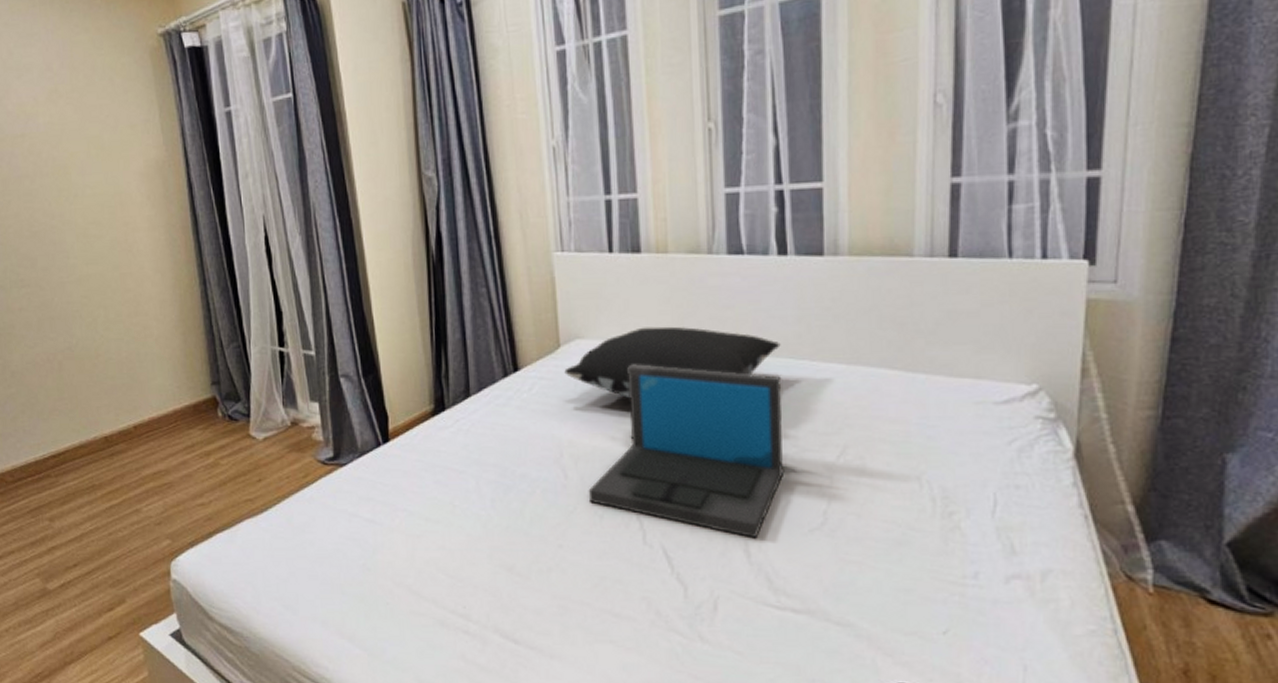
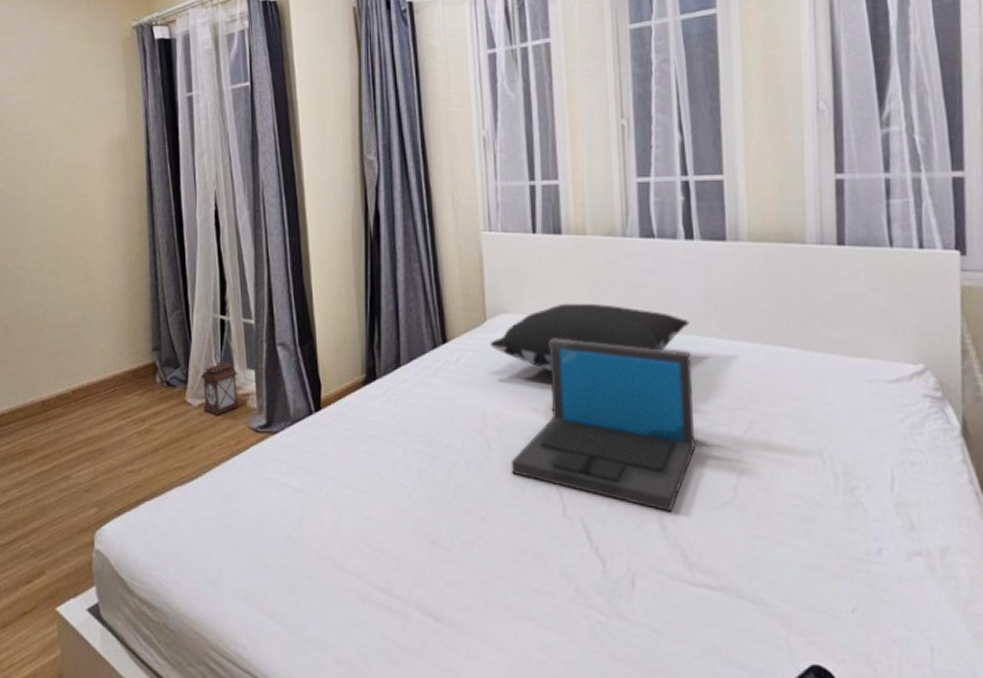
lantern: none [263,386,305,450] -> present [200,353,240,416]

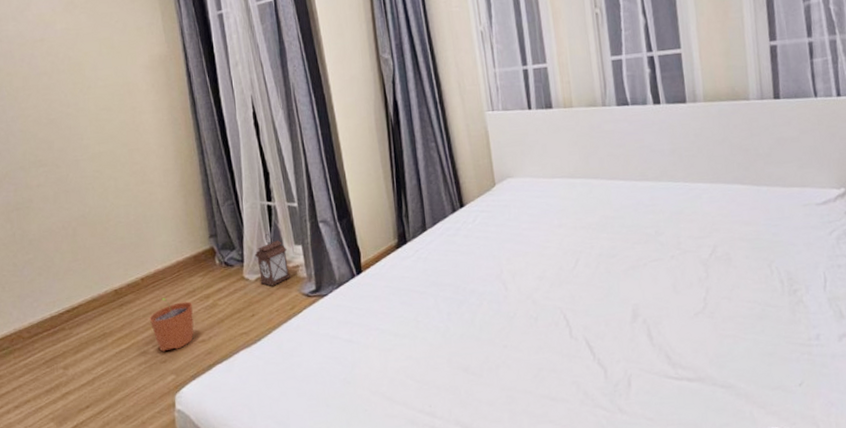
plant pot: none [76,416,125,479] -> present [149,298,194,352]
pillow: present [490,303,690,371] -> none [500,163,661,222]
laptop: present [510,338,695,513] -> none [524,194,672,325]

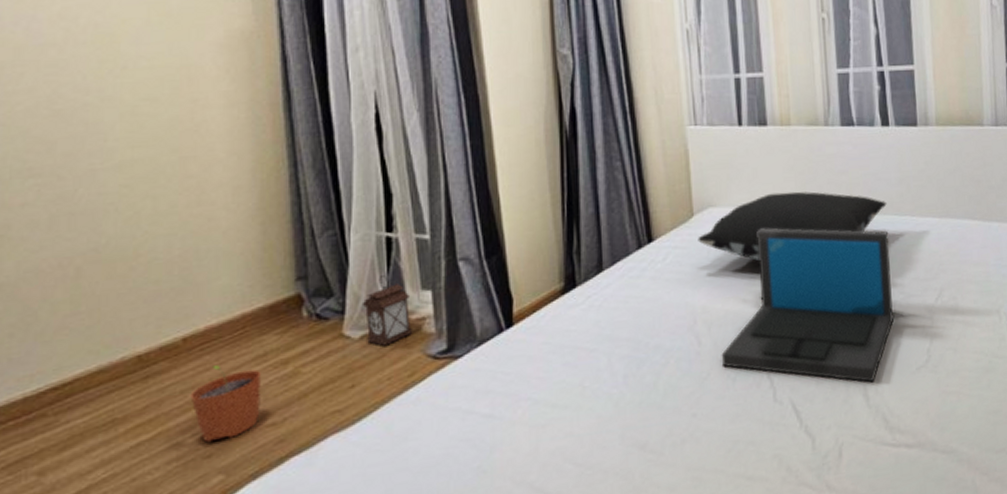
pillow: none [500,163,661,222] -> present [698,191,887,261]
laptop: none [524,194,672,325] -> present [721,228,893,383]

